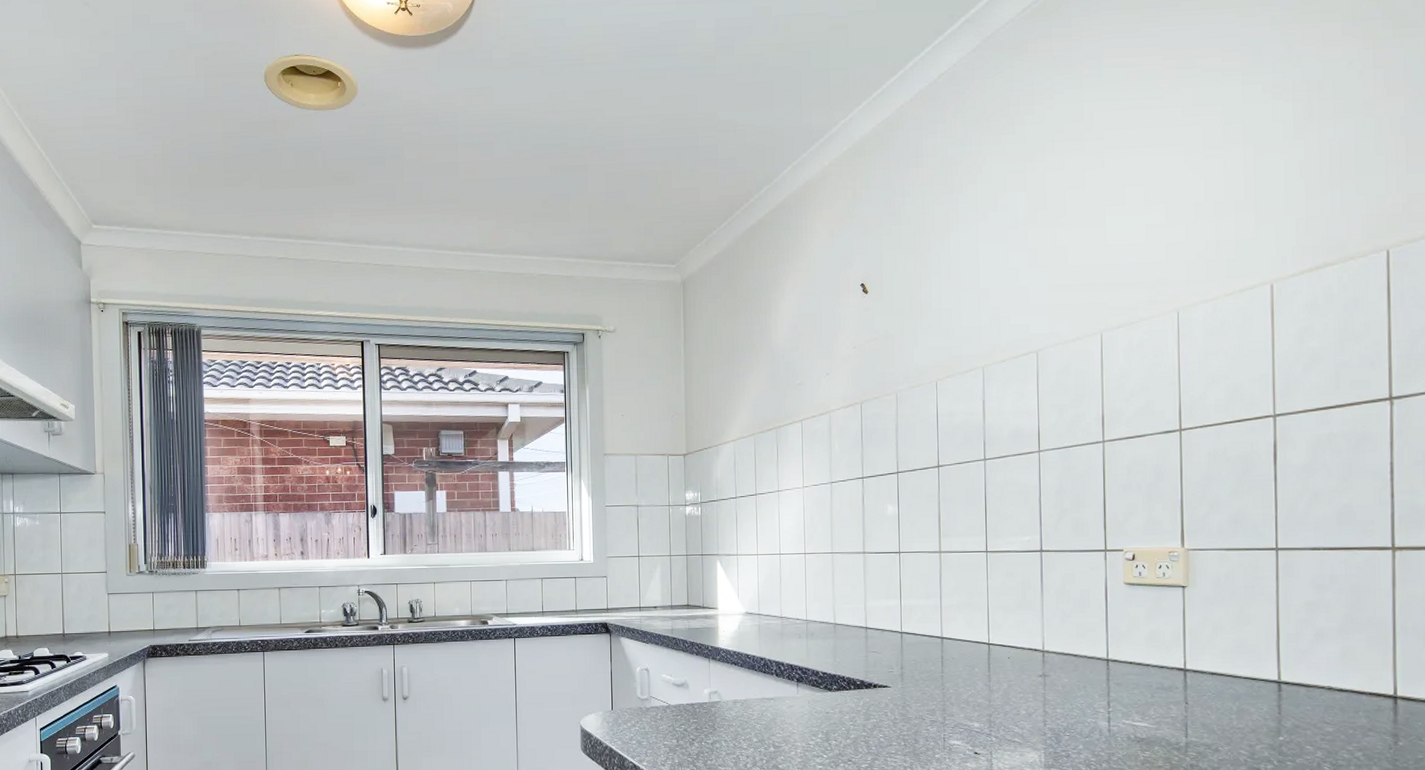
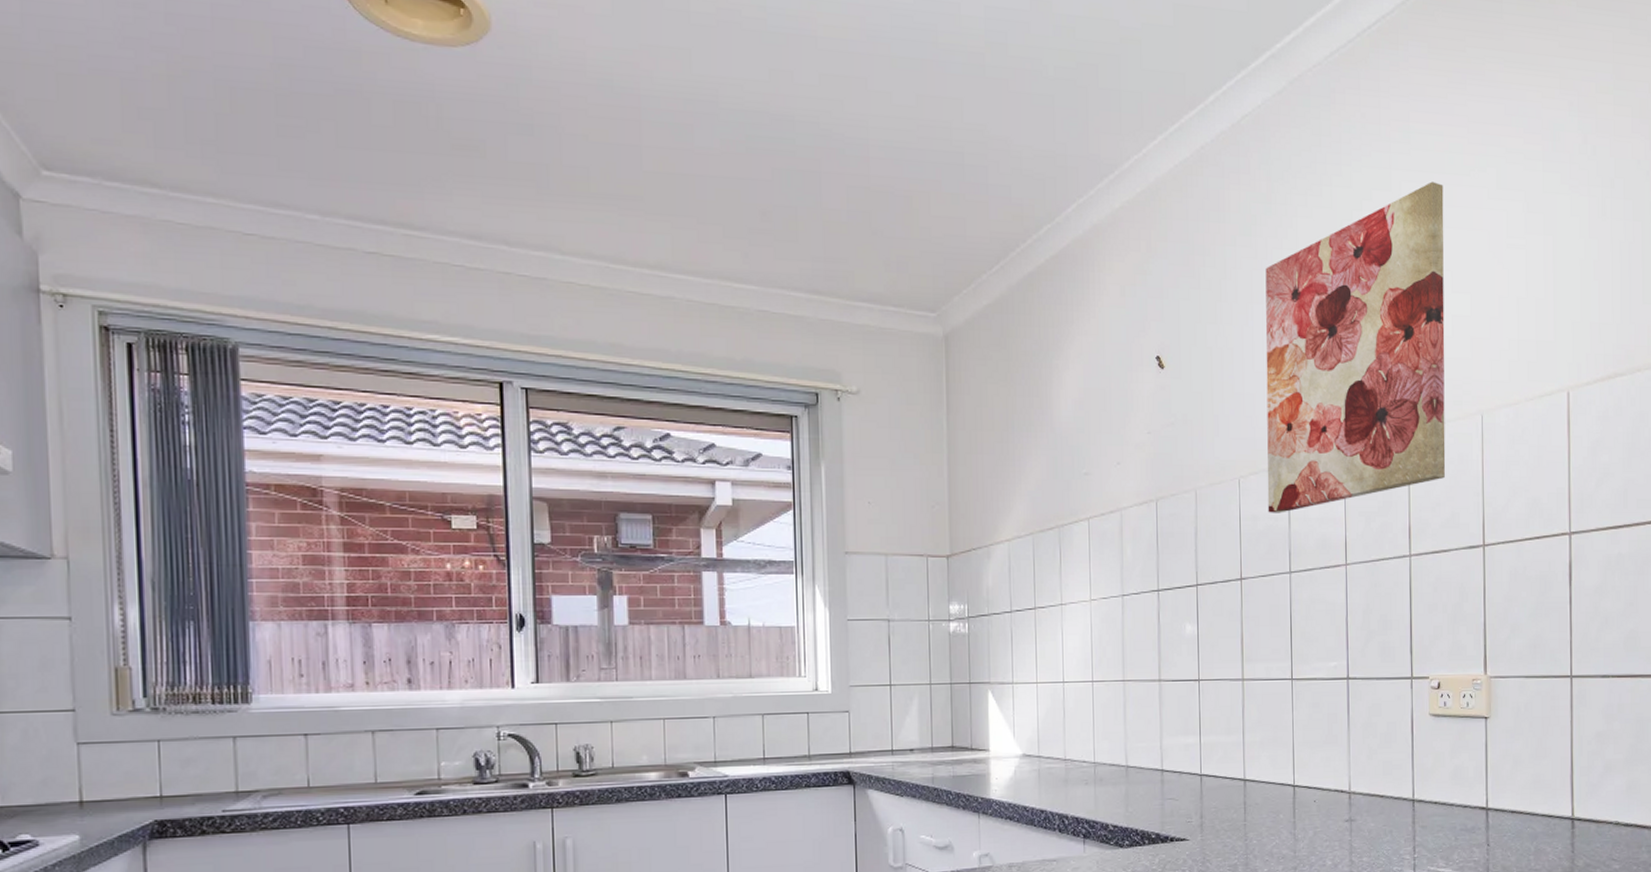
wall art: none [961,108,1140,409] -> present [1265,181,1446,513]

